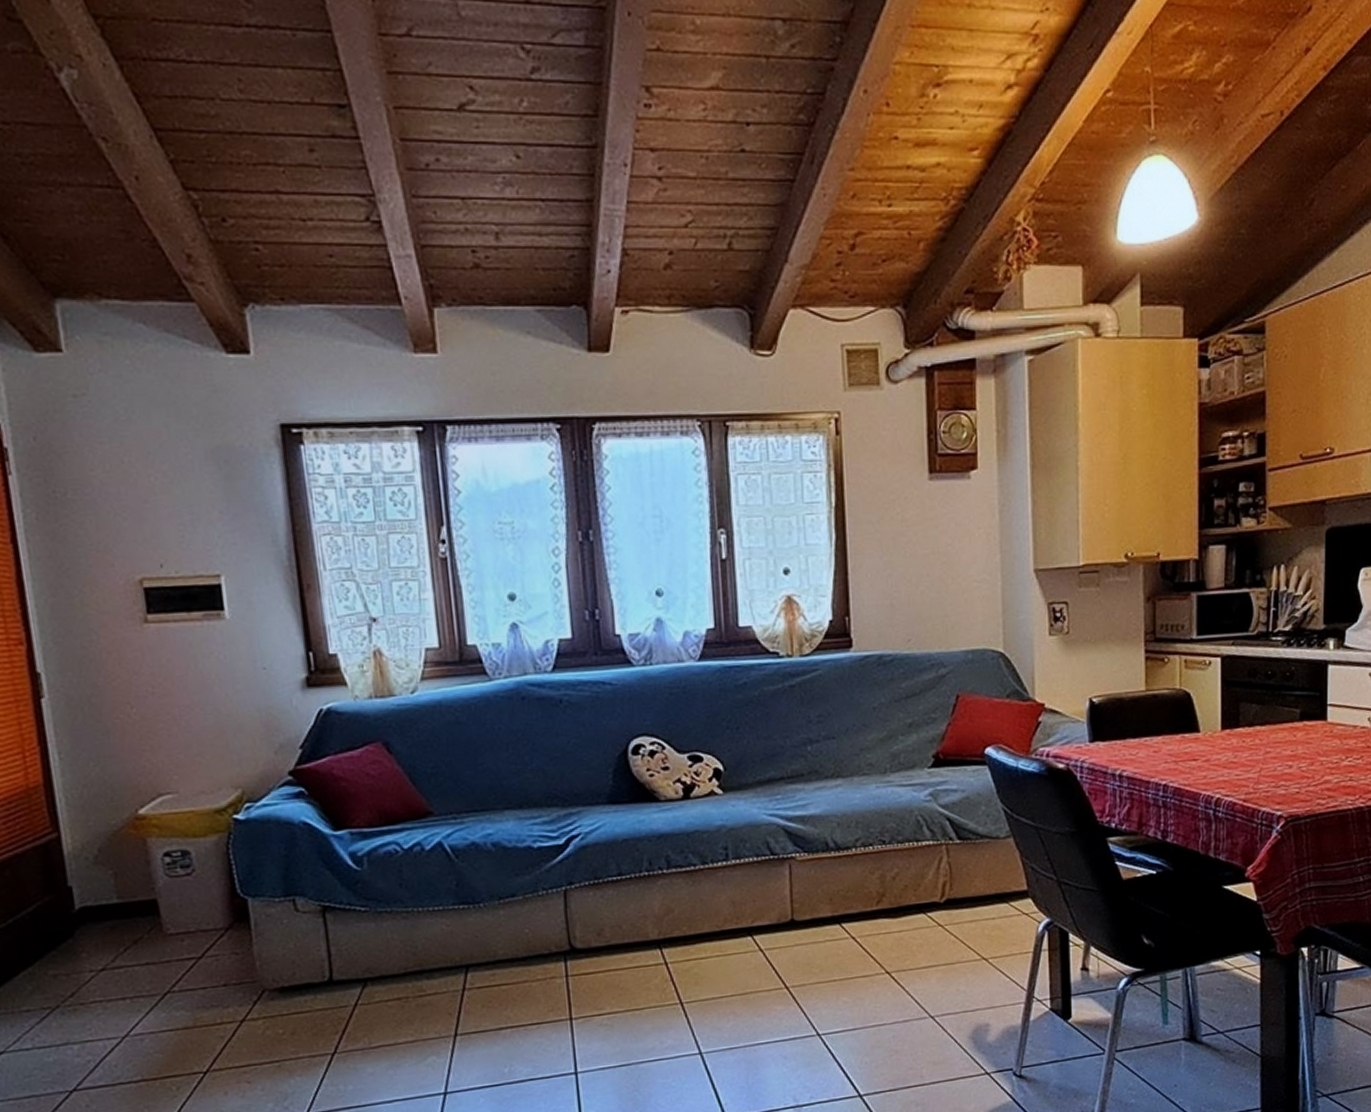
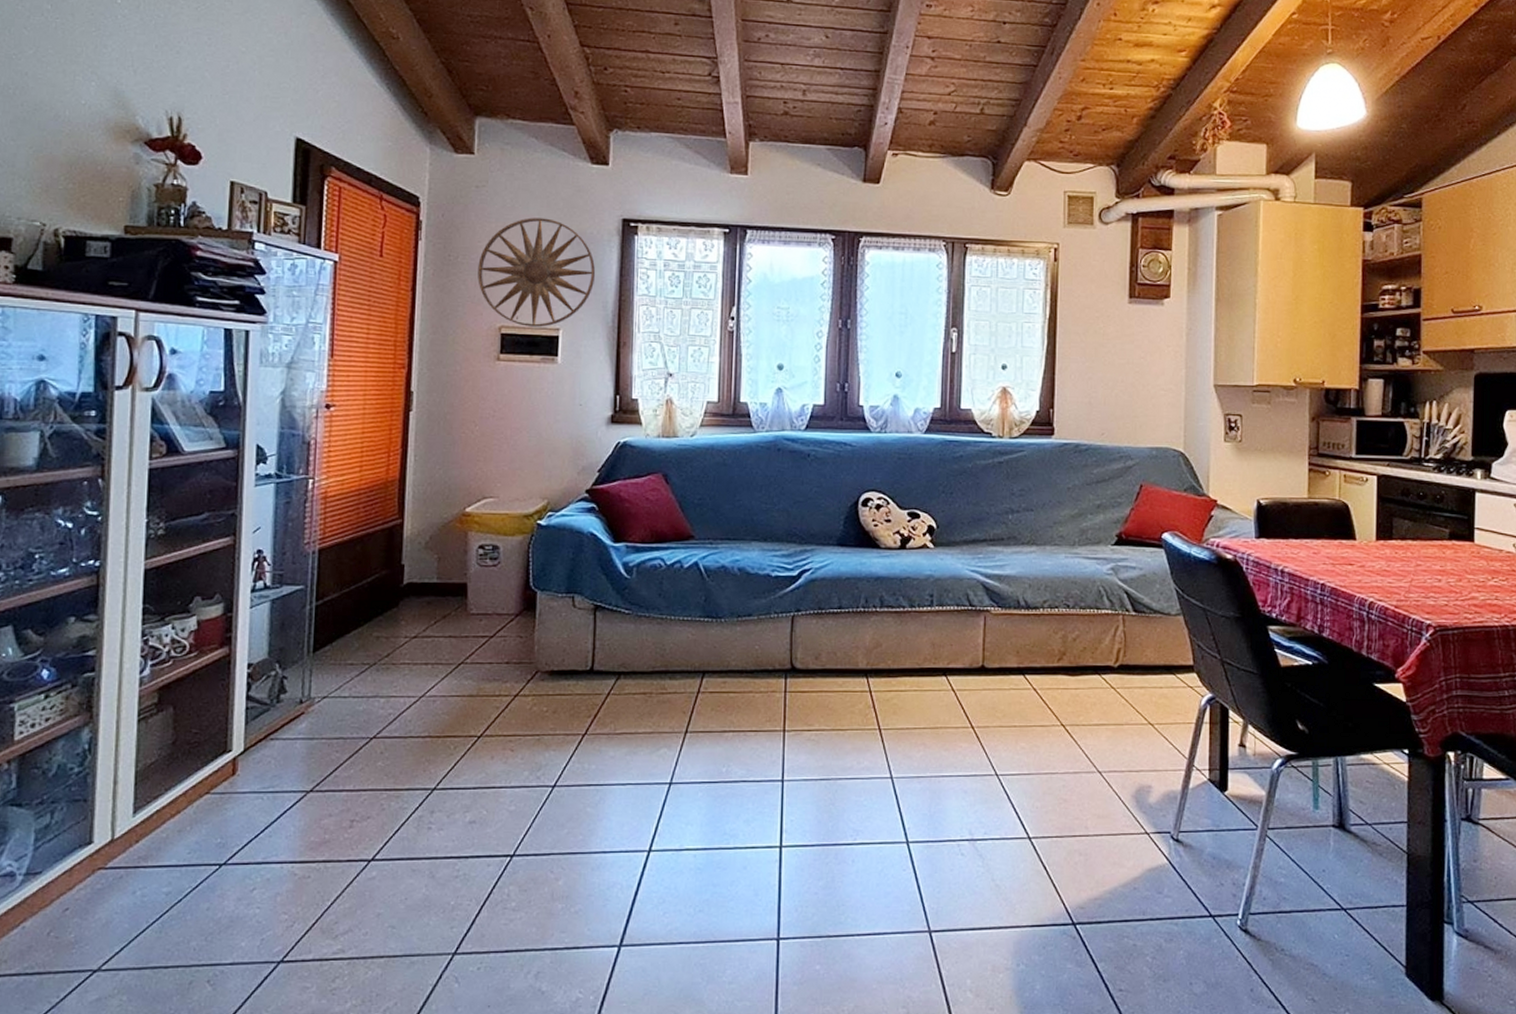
wall art: none [95,431,257,576] -> present [478,218,596,327]

